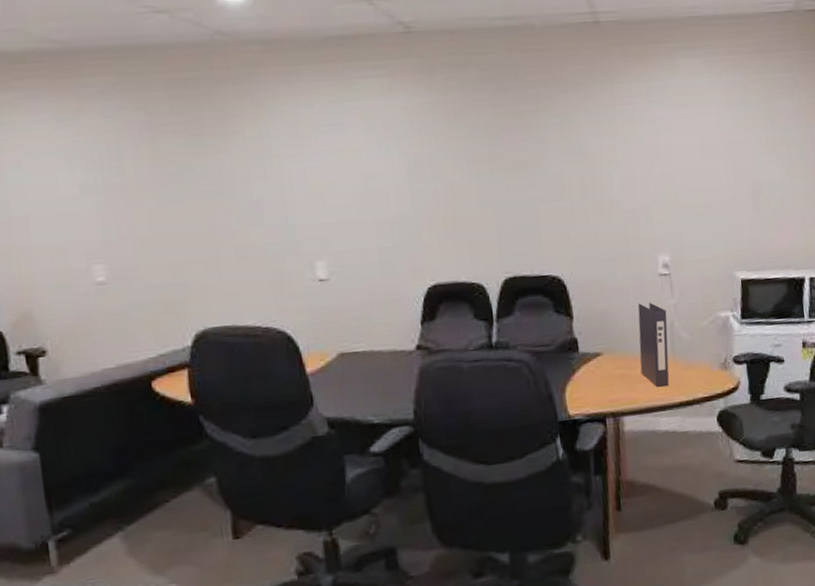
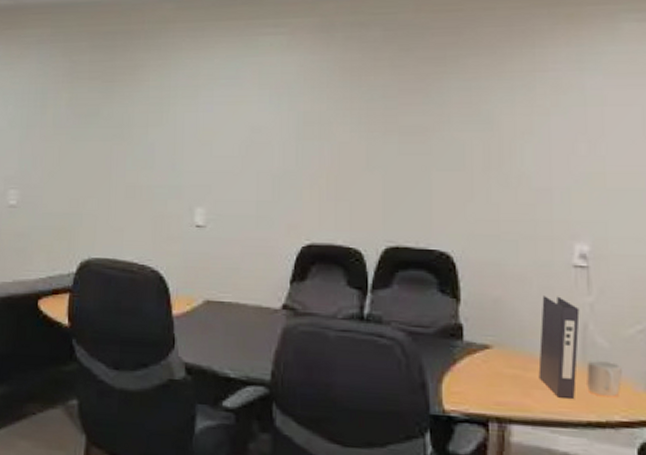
mug: none [675,349,702,380] -> present [586,359,622,398]

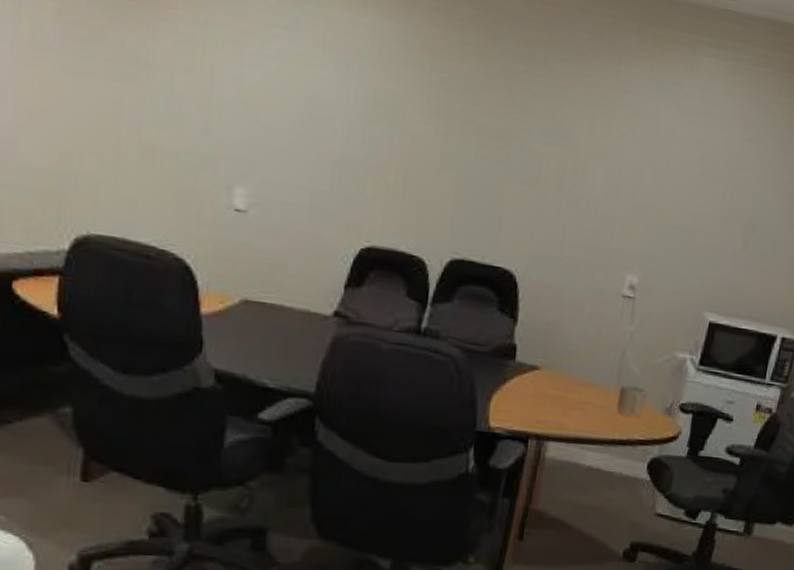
binder: present [538,296,580,399] -> none [577,322,621,419]

